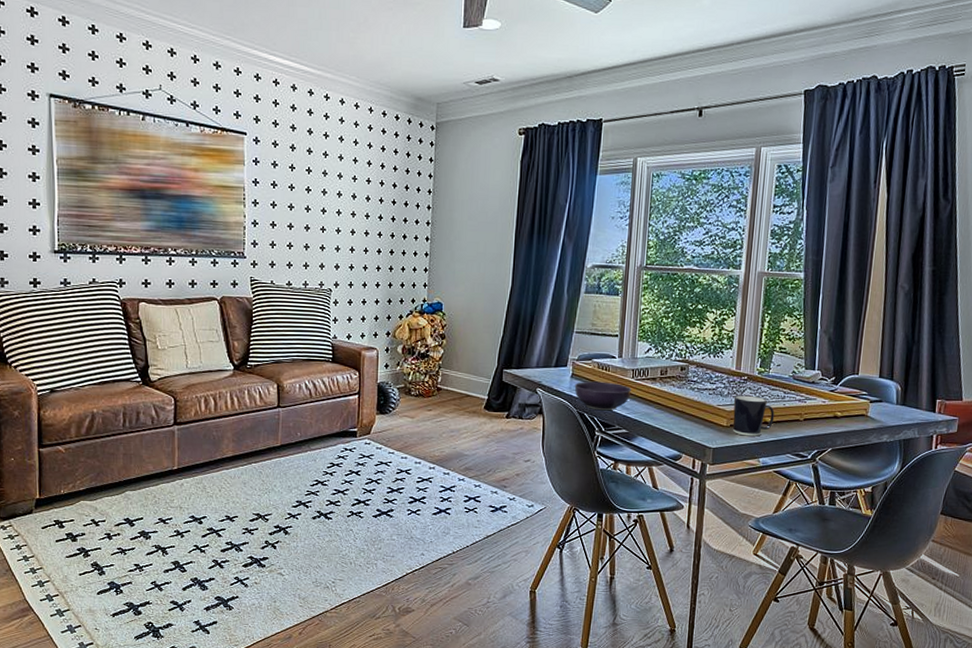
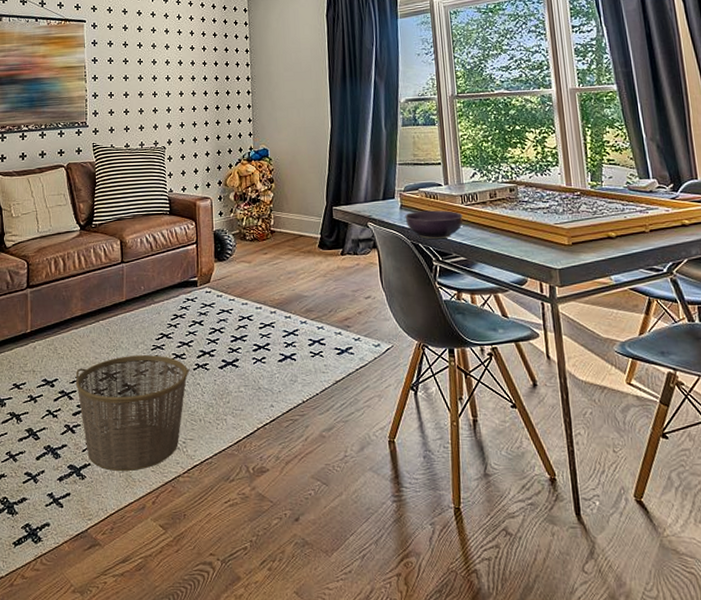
basket: none [224,499,344,605] -> present [75,355,190,471]
mug: present [732,395,775,437] -> none [570,210,618,254]

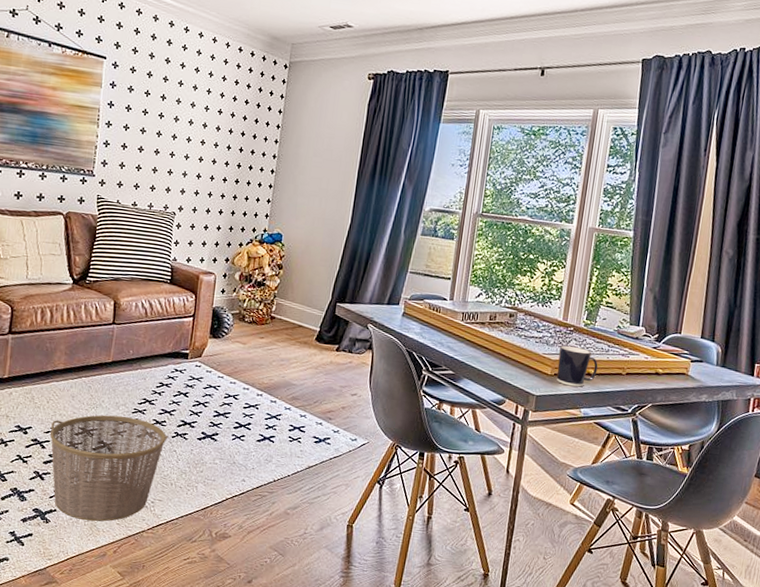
bowl: present [405,210,463,240] -> none [405,320,461,351]
mug: none [570,210,618,254] -> present [556,345,598,387]

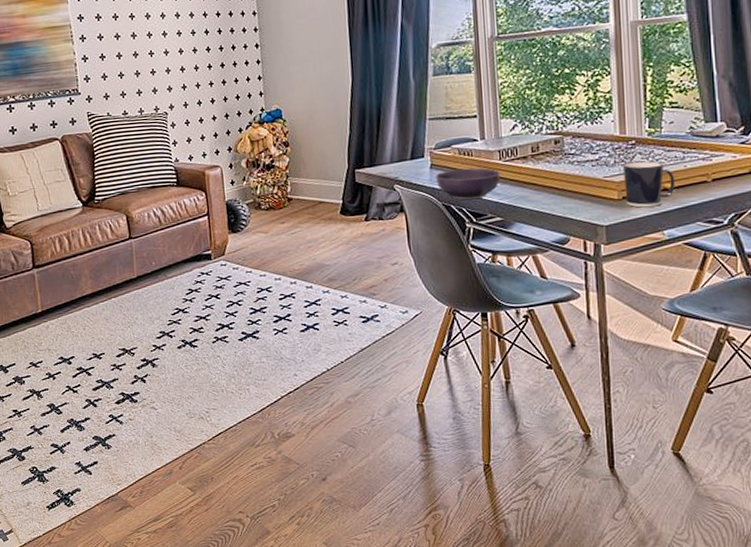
basket: present [49,415,168,522] -> none [92,330,209,440]
bowl: none [405,320,461,351] -> present [435,167,501,200]

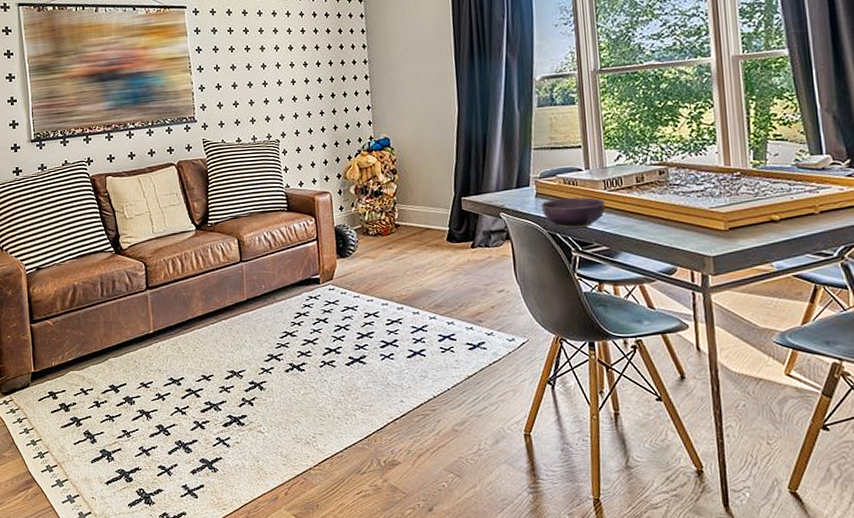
mug: present [622,161,675,208] -> none [728,192,782,239]

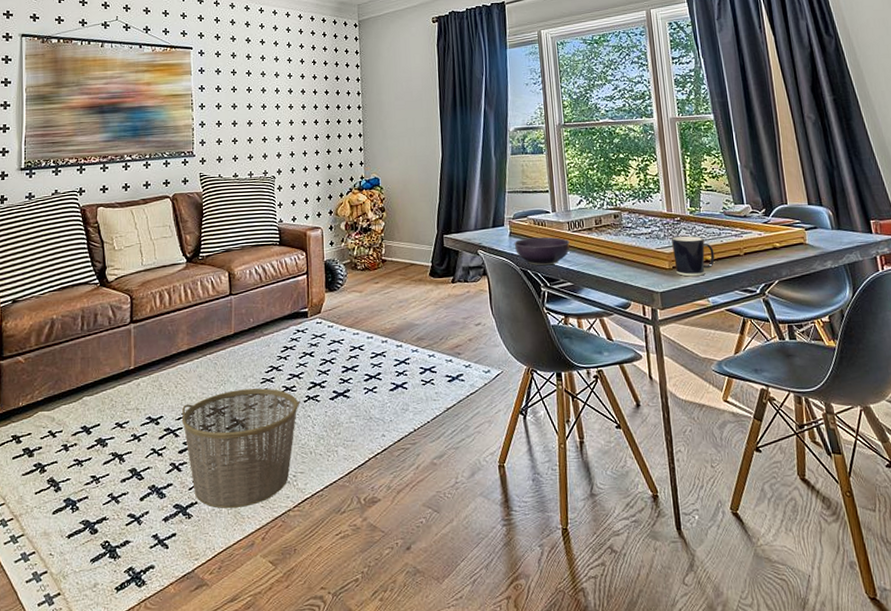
basket: none [201,353,316,464] -> present [181,388,300,508]
mug: none [728,192,782,239] -> present [671,235,715,277]

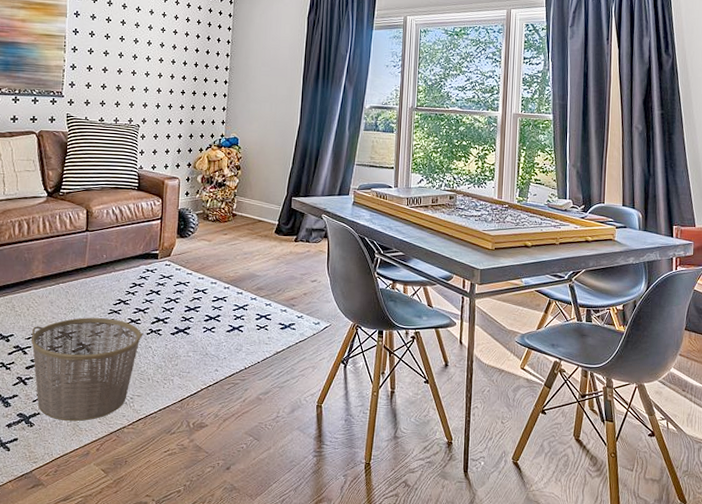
bowl: present [514,237,570,266] -> none [356,208,407,235]
mug: present [671,235,715,277] -> none [497,221,533,259]

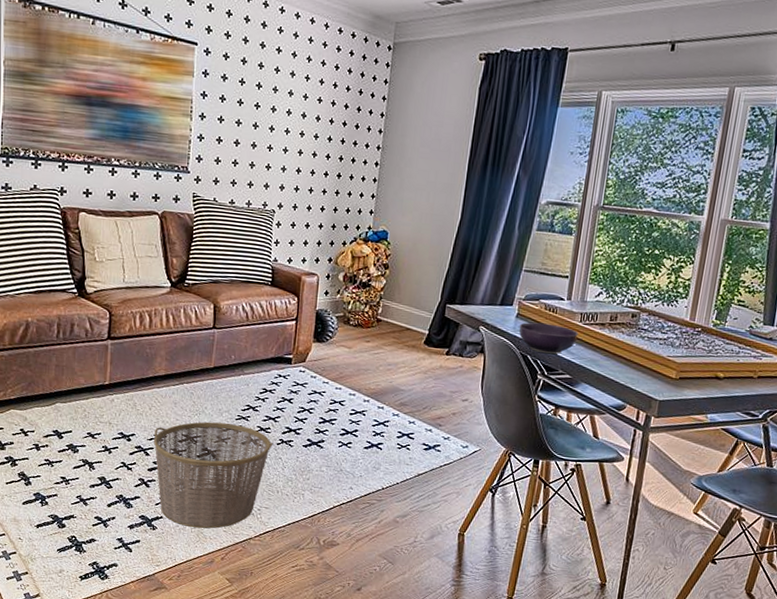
bowl: none [356,208,407,235] -> present [519,322,579,355]

